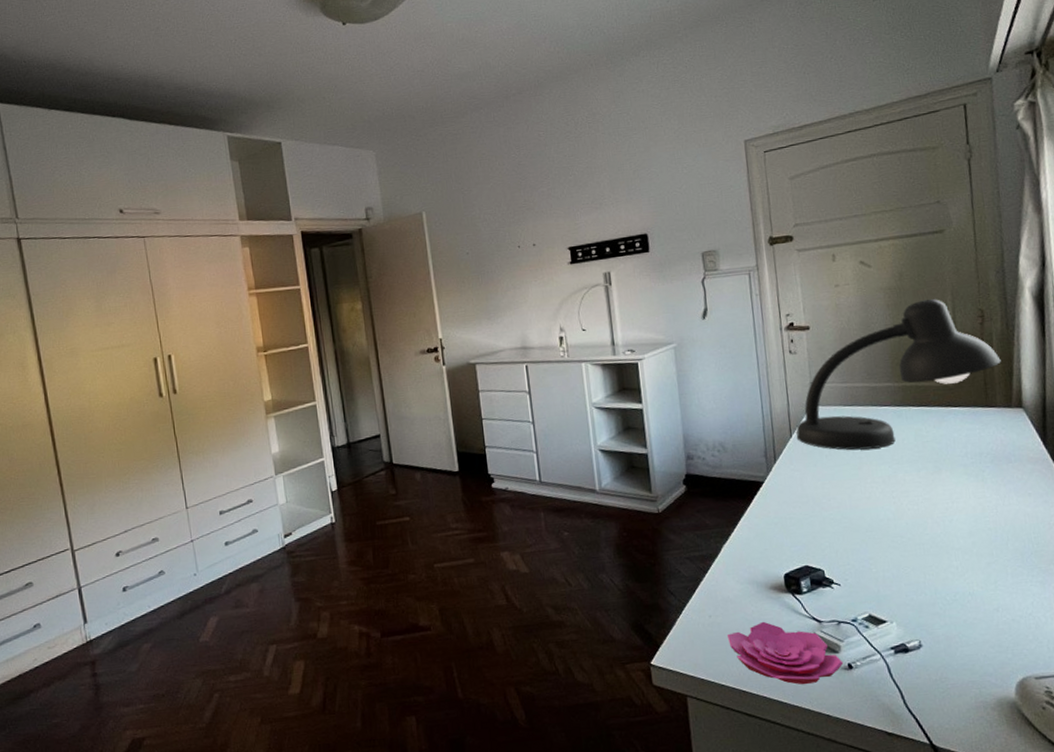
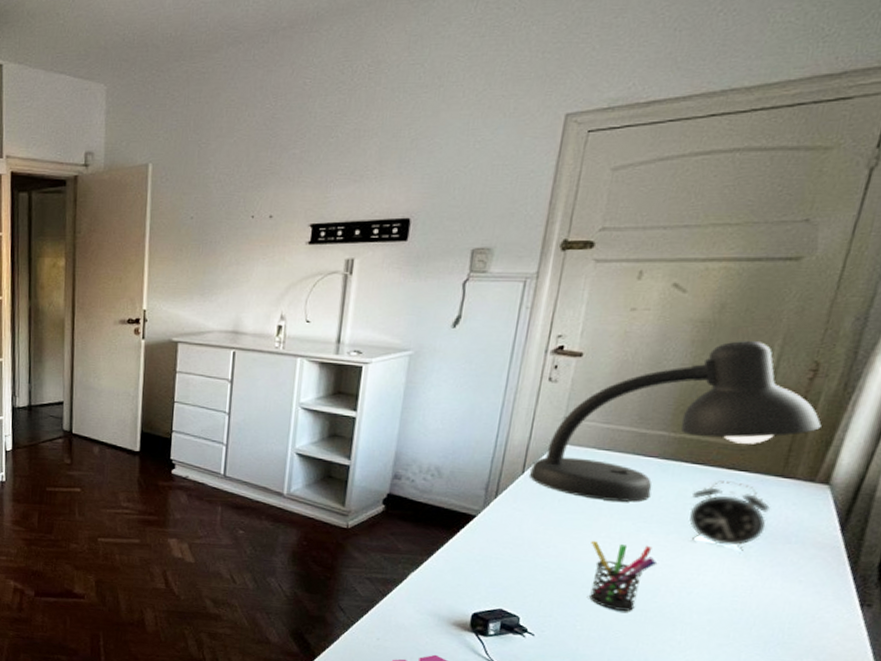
pen holder: none [862,484,919,548] -> present [588,541,658,611]
alarm clock: none [926,416,990,476] -> present [688,480,771,551]

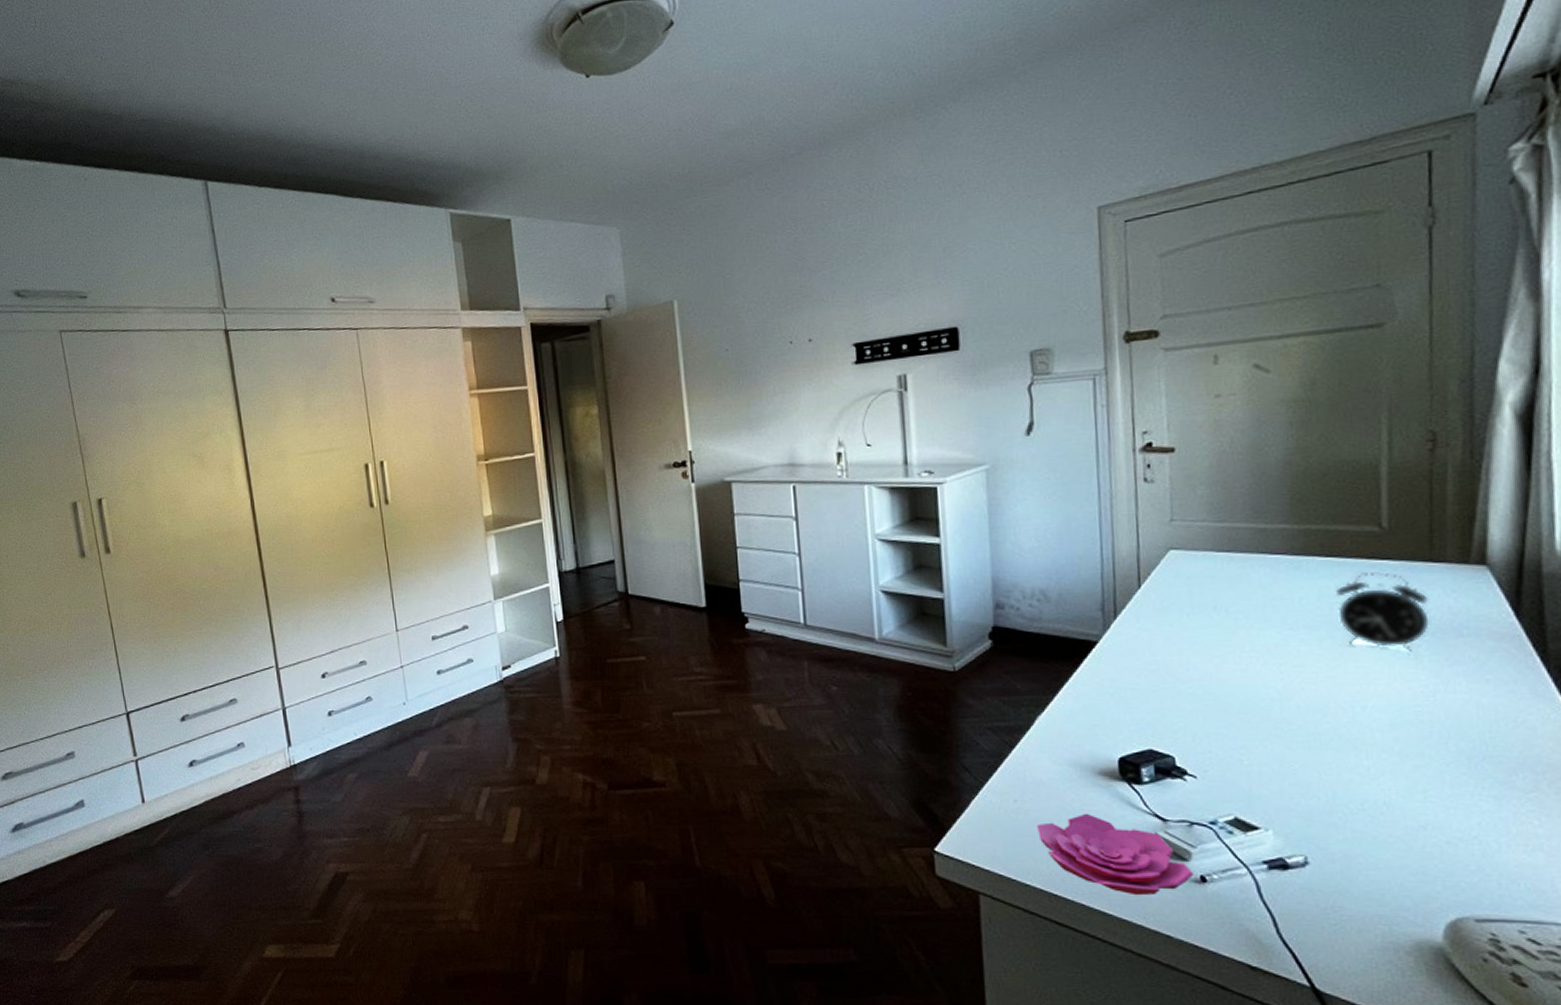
desk lamp: present [529,341,822,502] -> none [1146,416,1458,609]
pen holder: present [588,541,658,611] -> none [1235,656,1318,737]

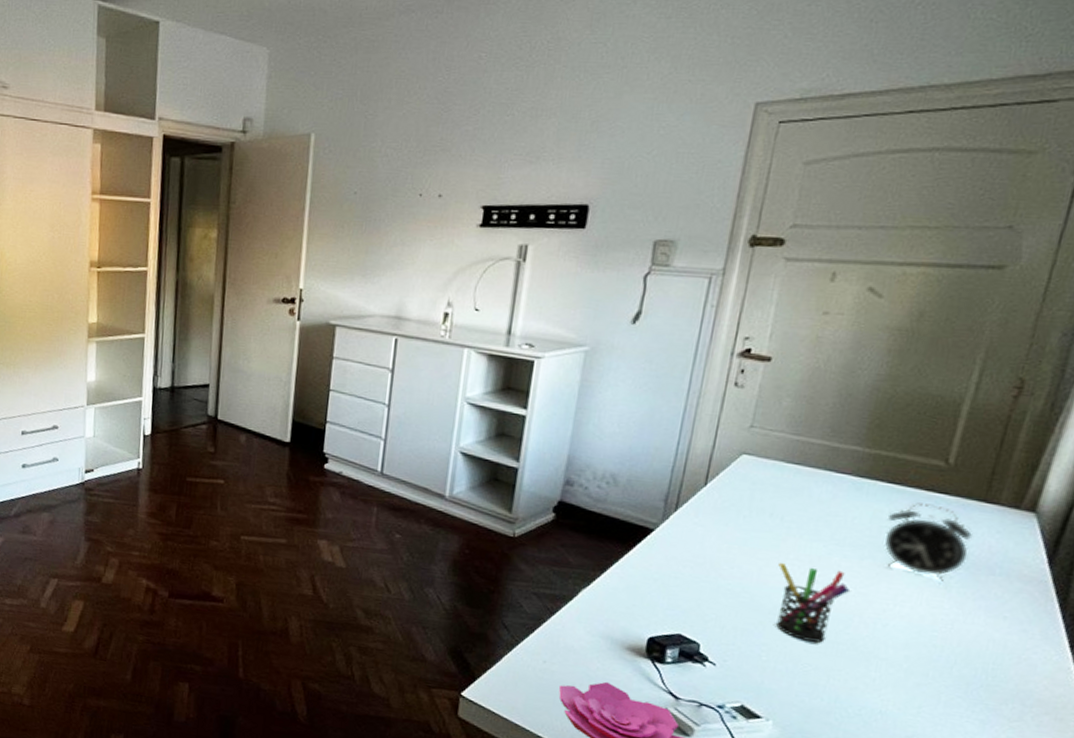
pen holder: none [1235,656,1318,737] -> present [775,563,851,643]

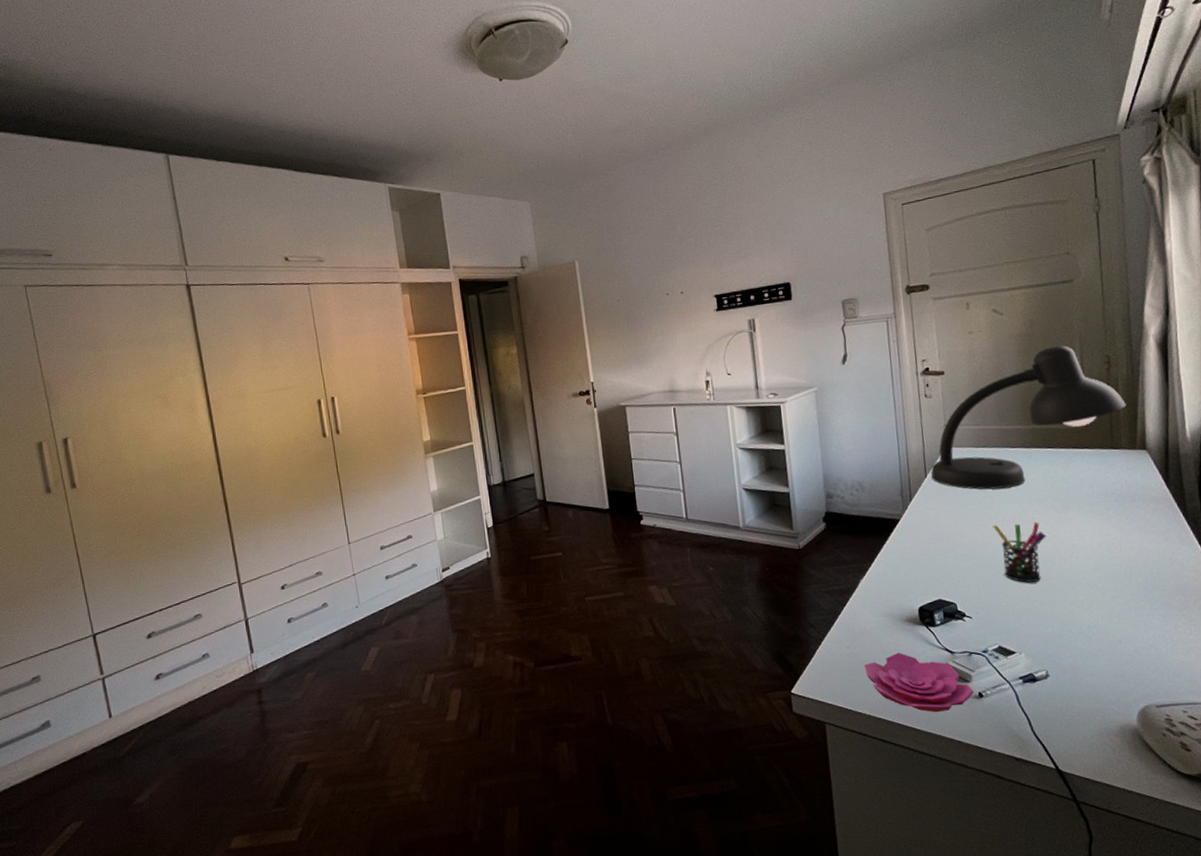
desk lamp: none [712,352,1027,522] -> present [931,346,1126,490]
alarm clock: present [883,502,973,581] -> none [1054,458,1115,514]

